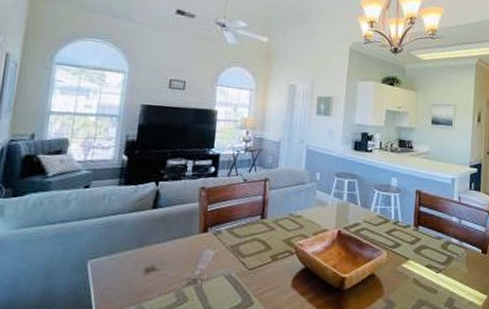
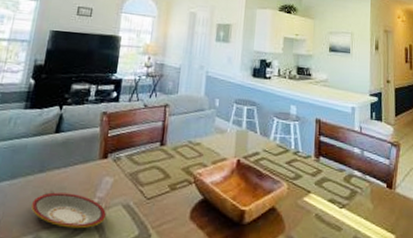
plate: none [133,266,209,299] -> present [31,192,106,229]

